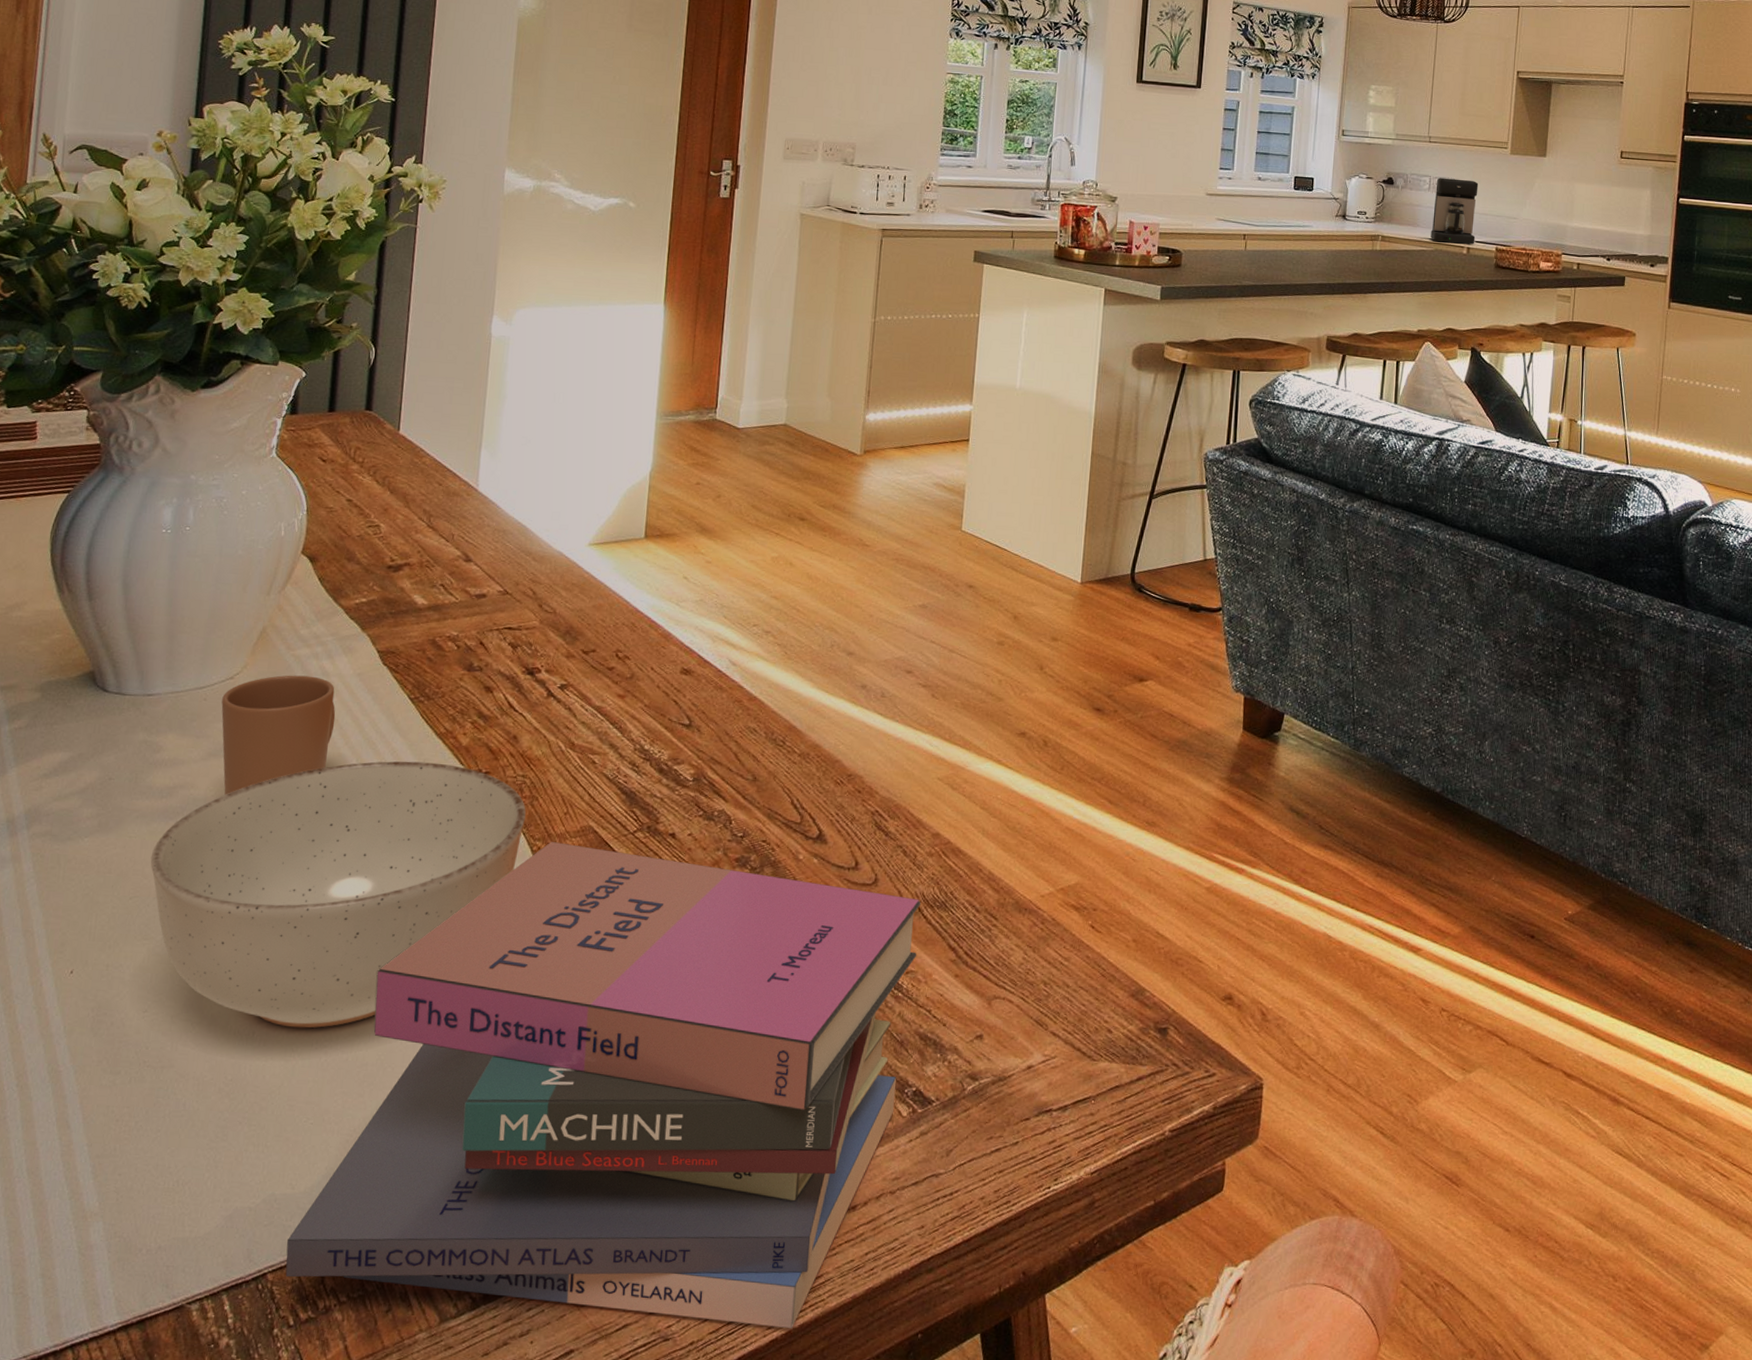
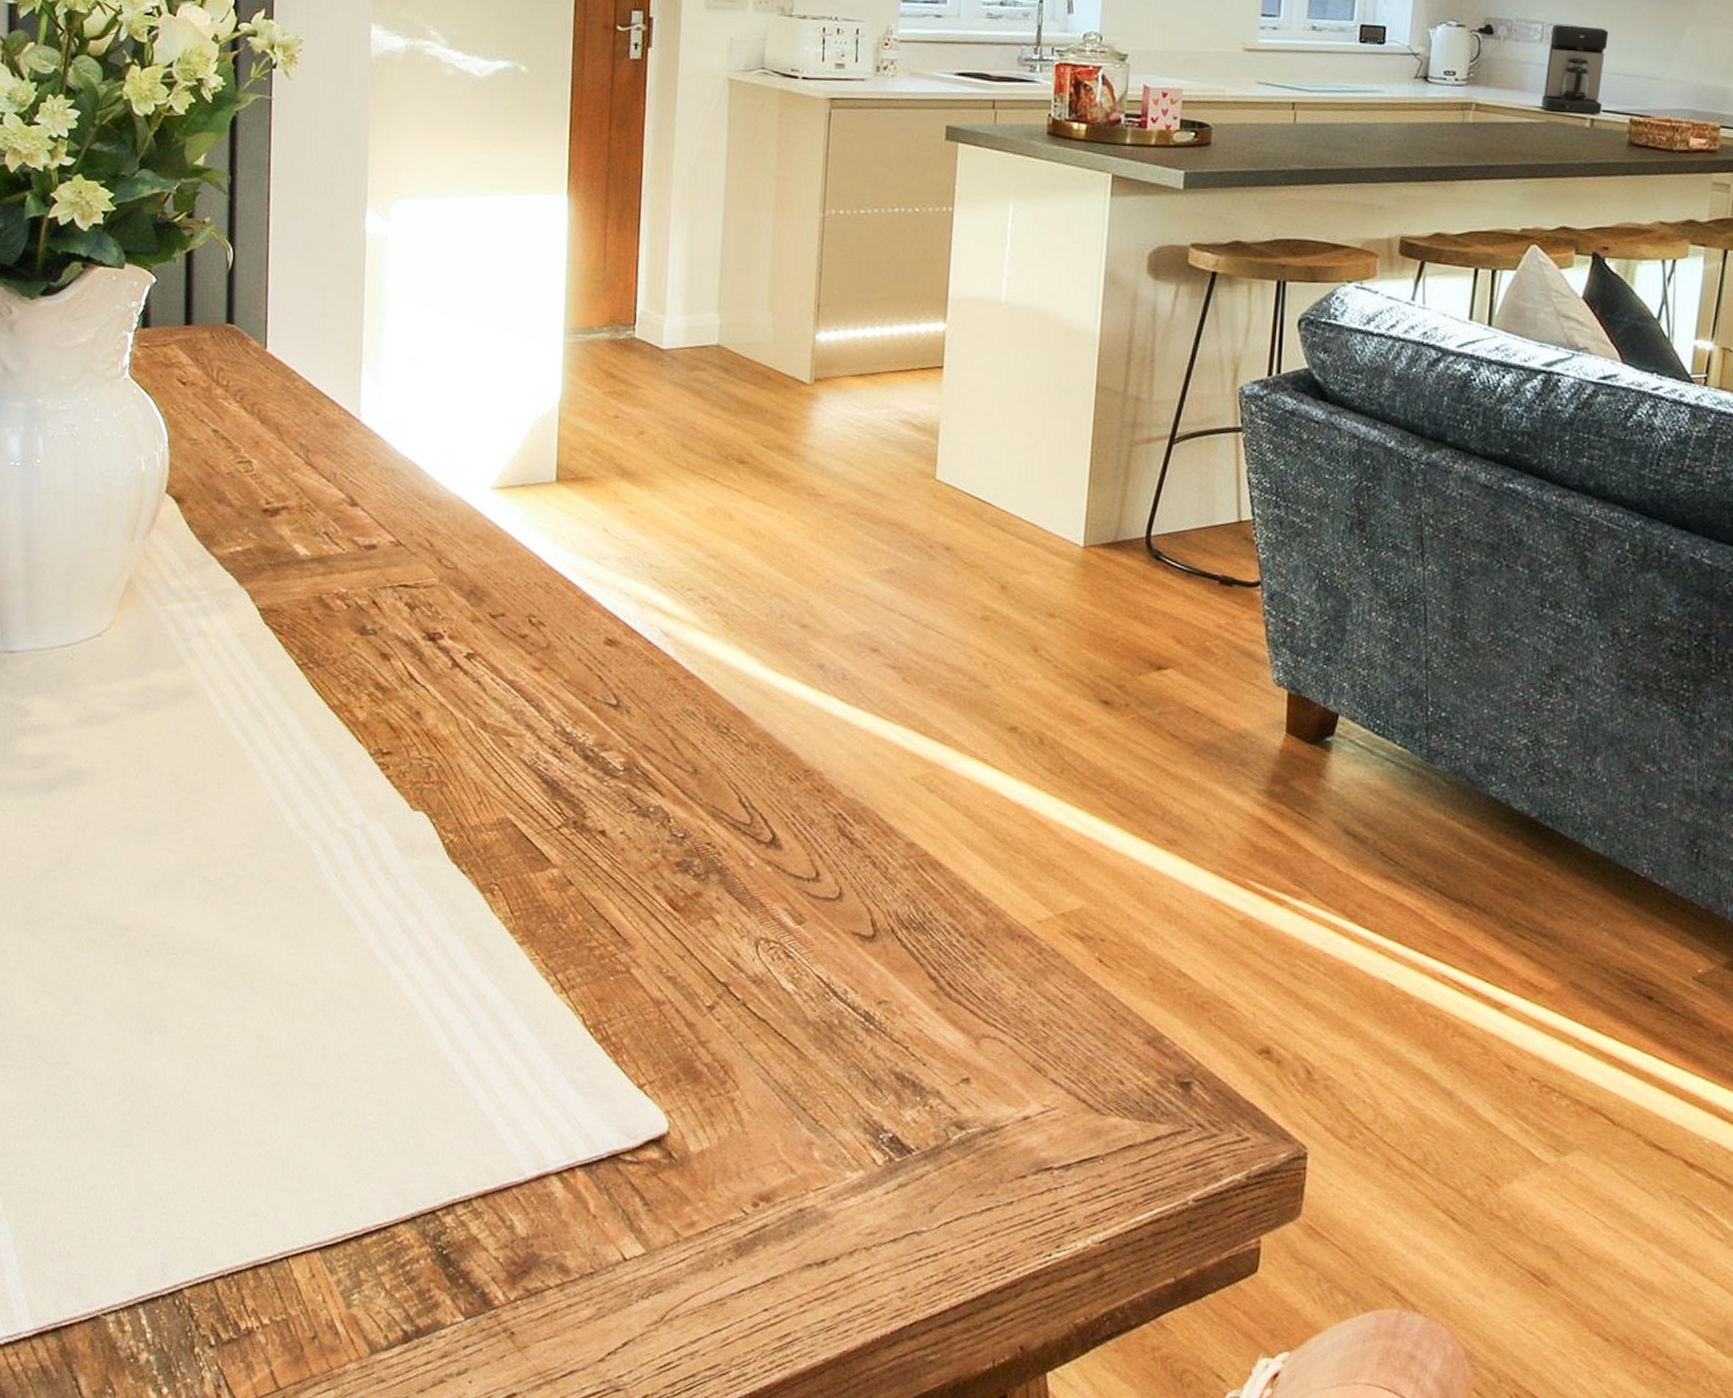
bowl: present [150,761,527,1029] -> none [27,735,436,1030]
mug: present [221,675,336,795] -> none [90,633,216,768]
books: present [285,842,922,1329] -> none [202,834,895,1390]

